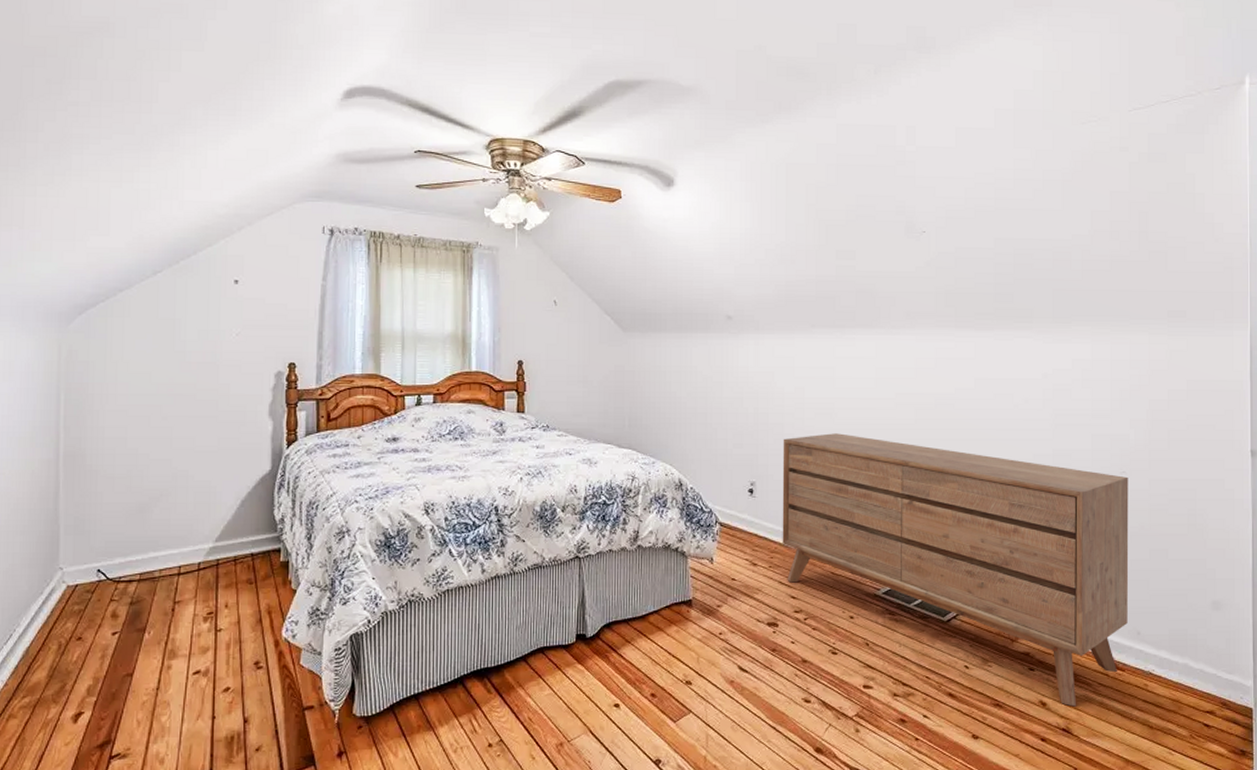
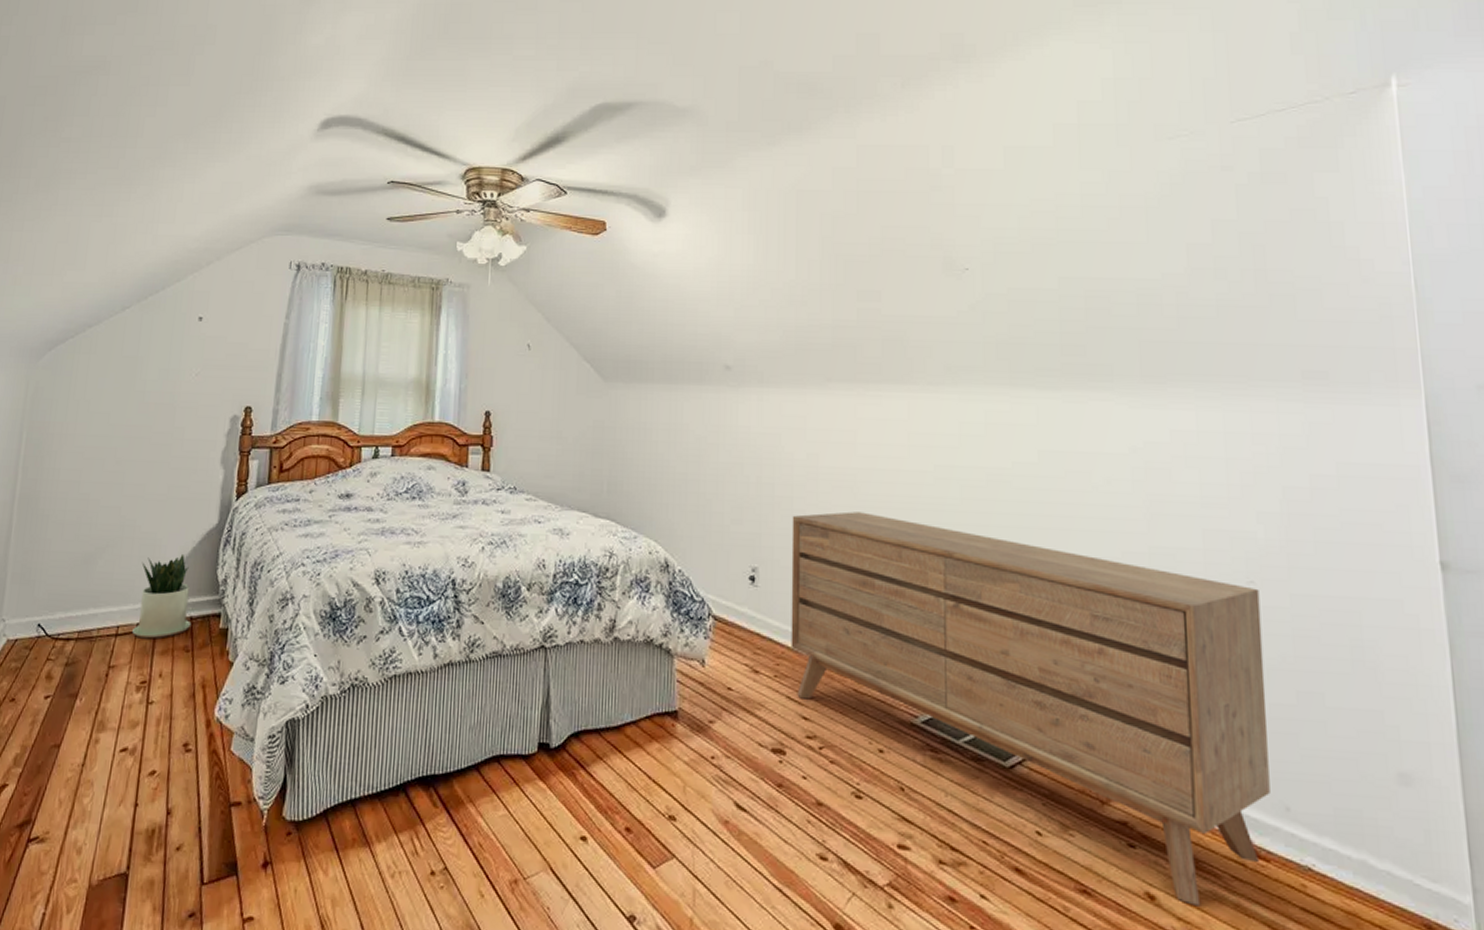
planter: none [195,498,253,575] -> present [132,553,192,639]

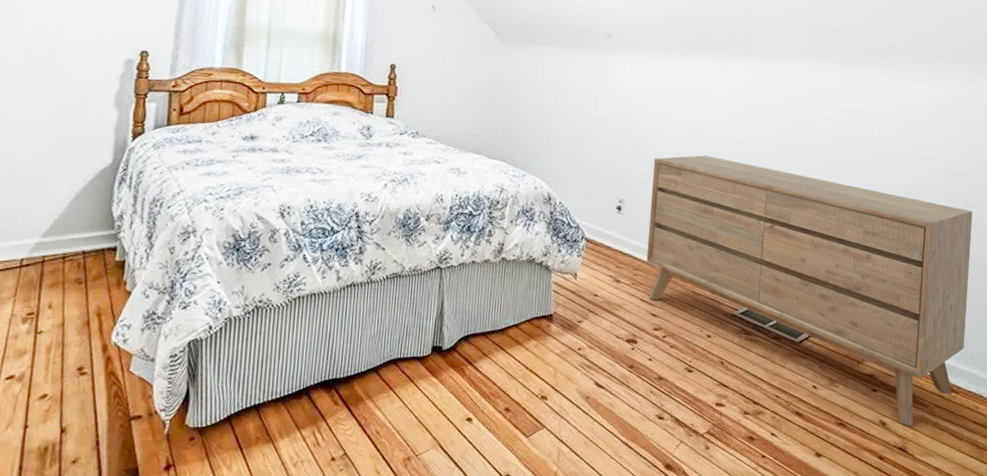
planter: present [132,553,192,639] -> none [16,191,84,273]

